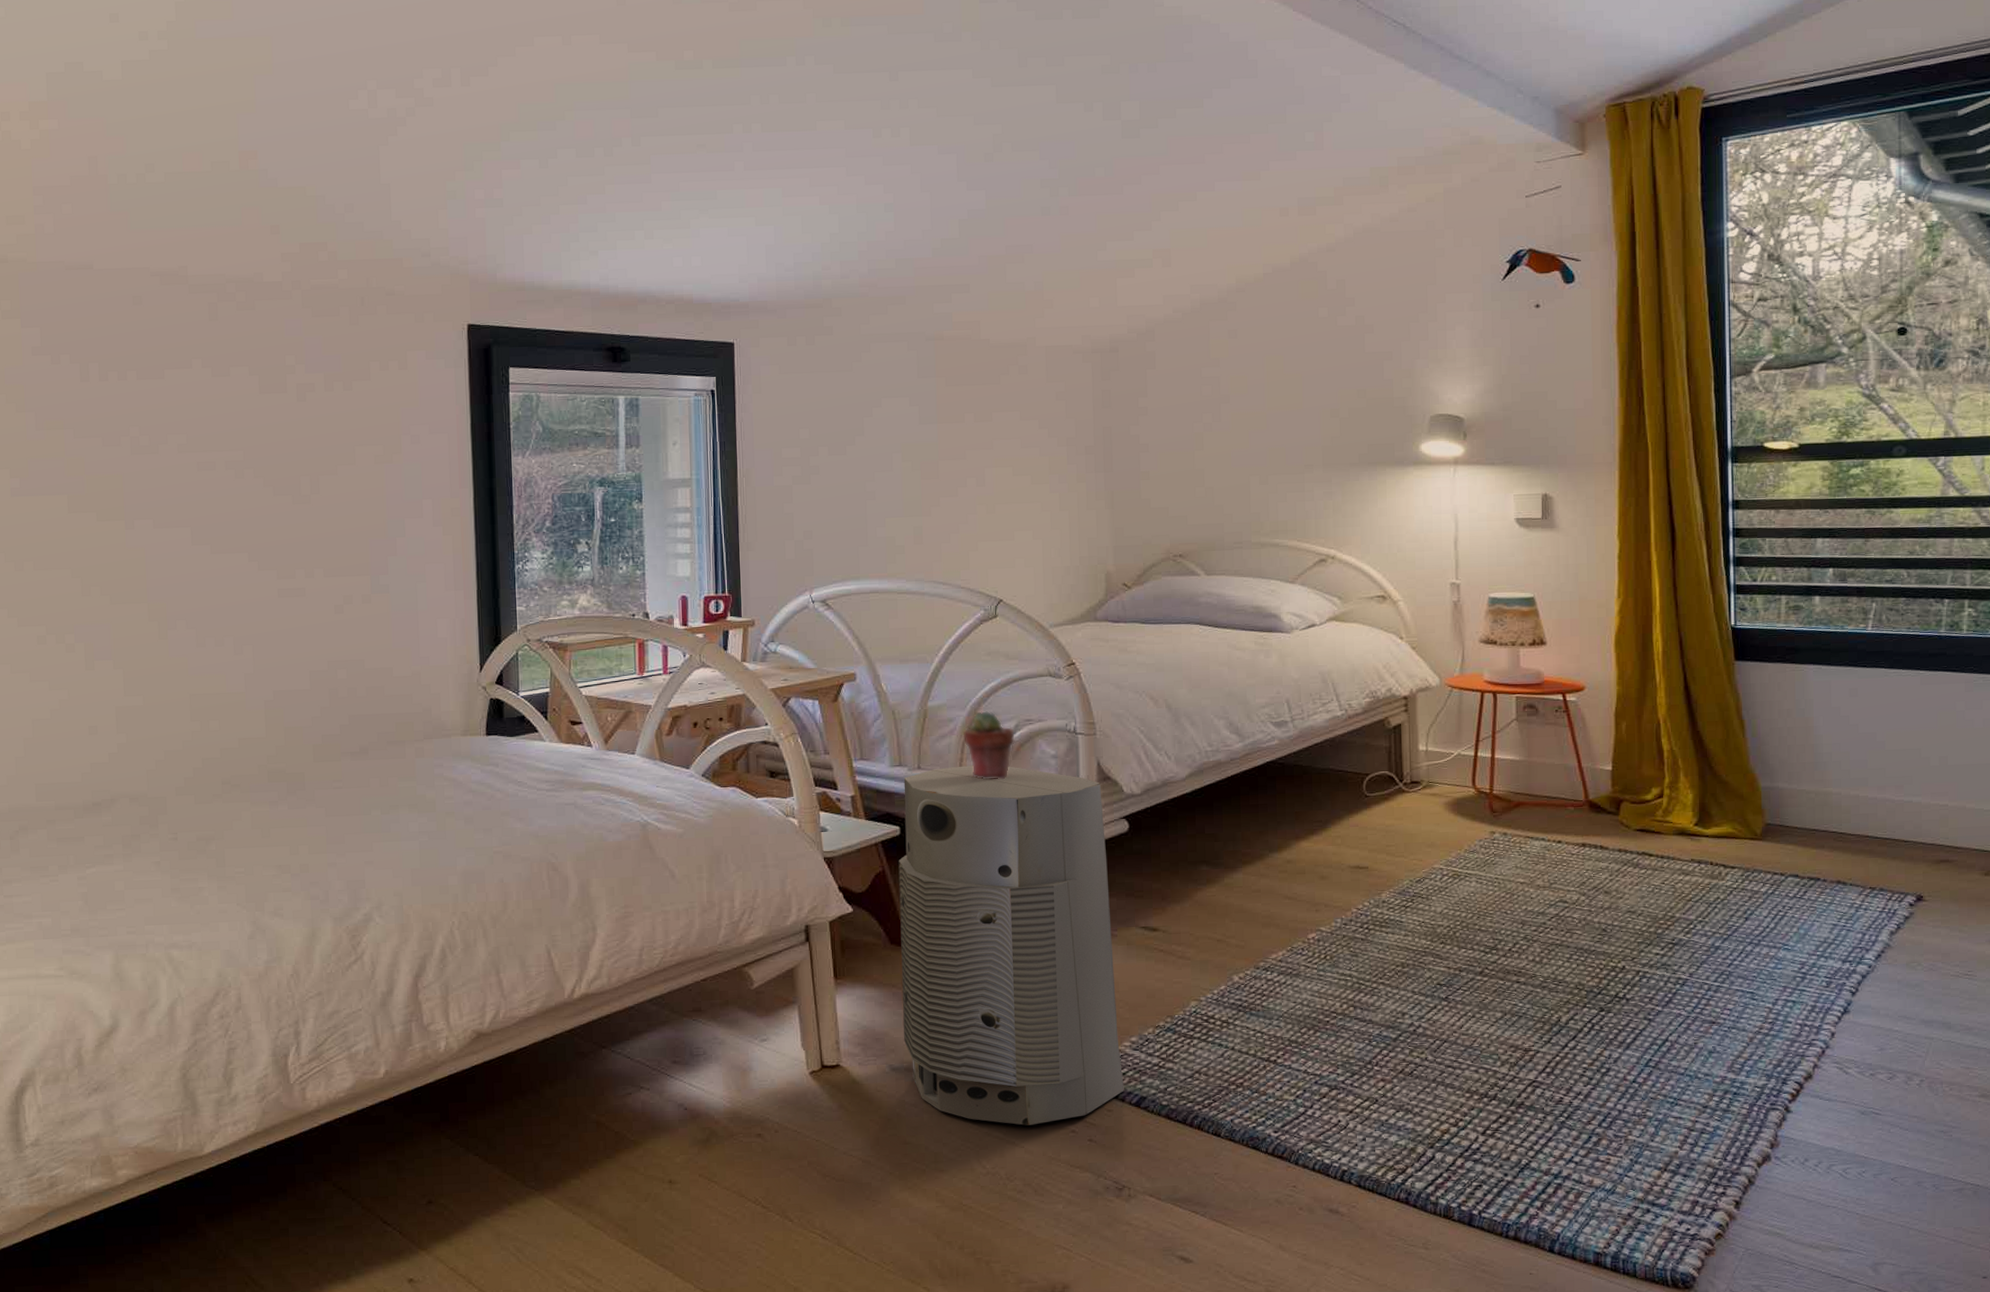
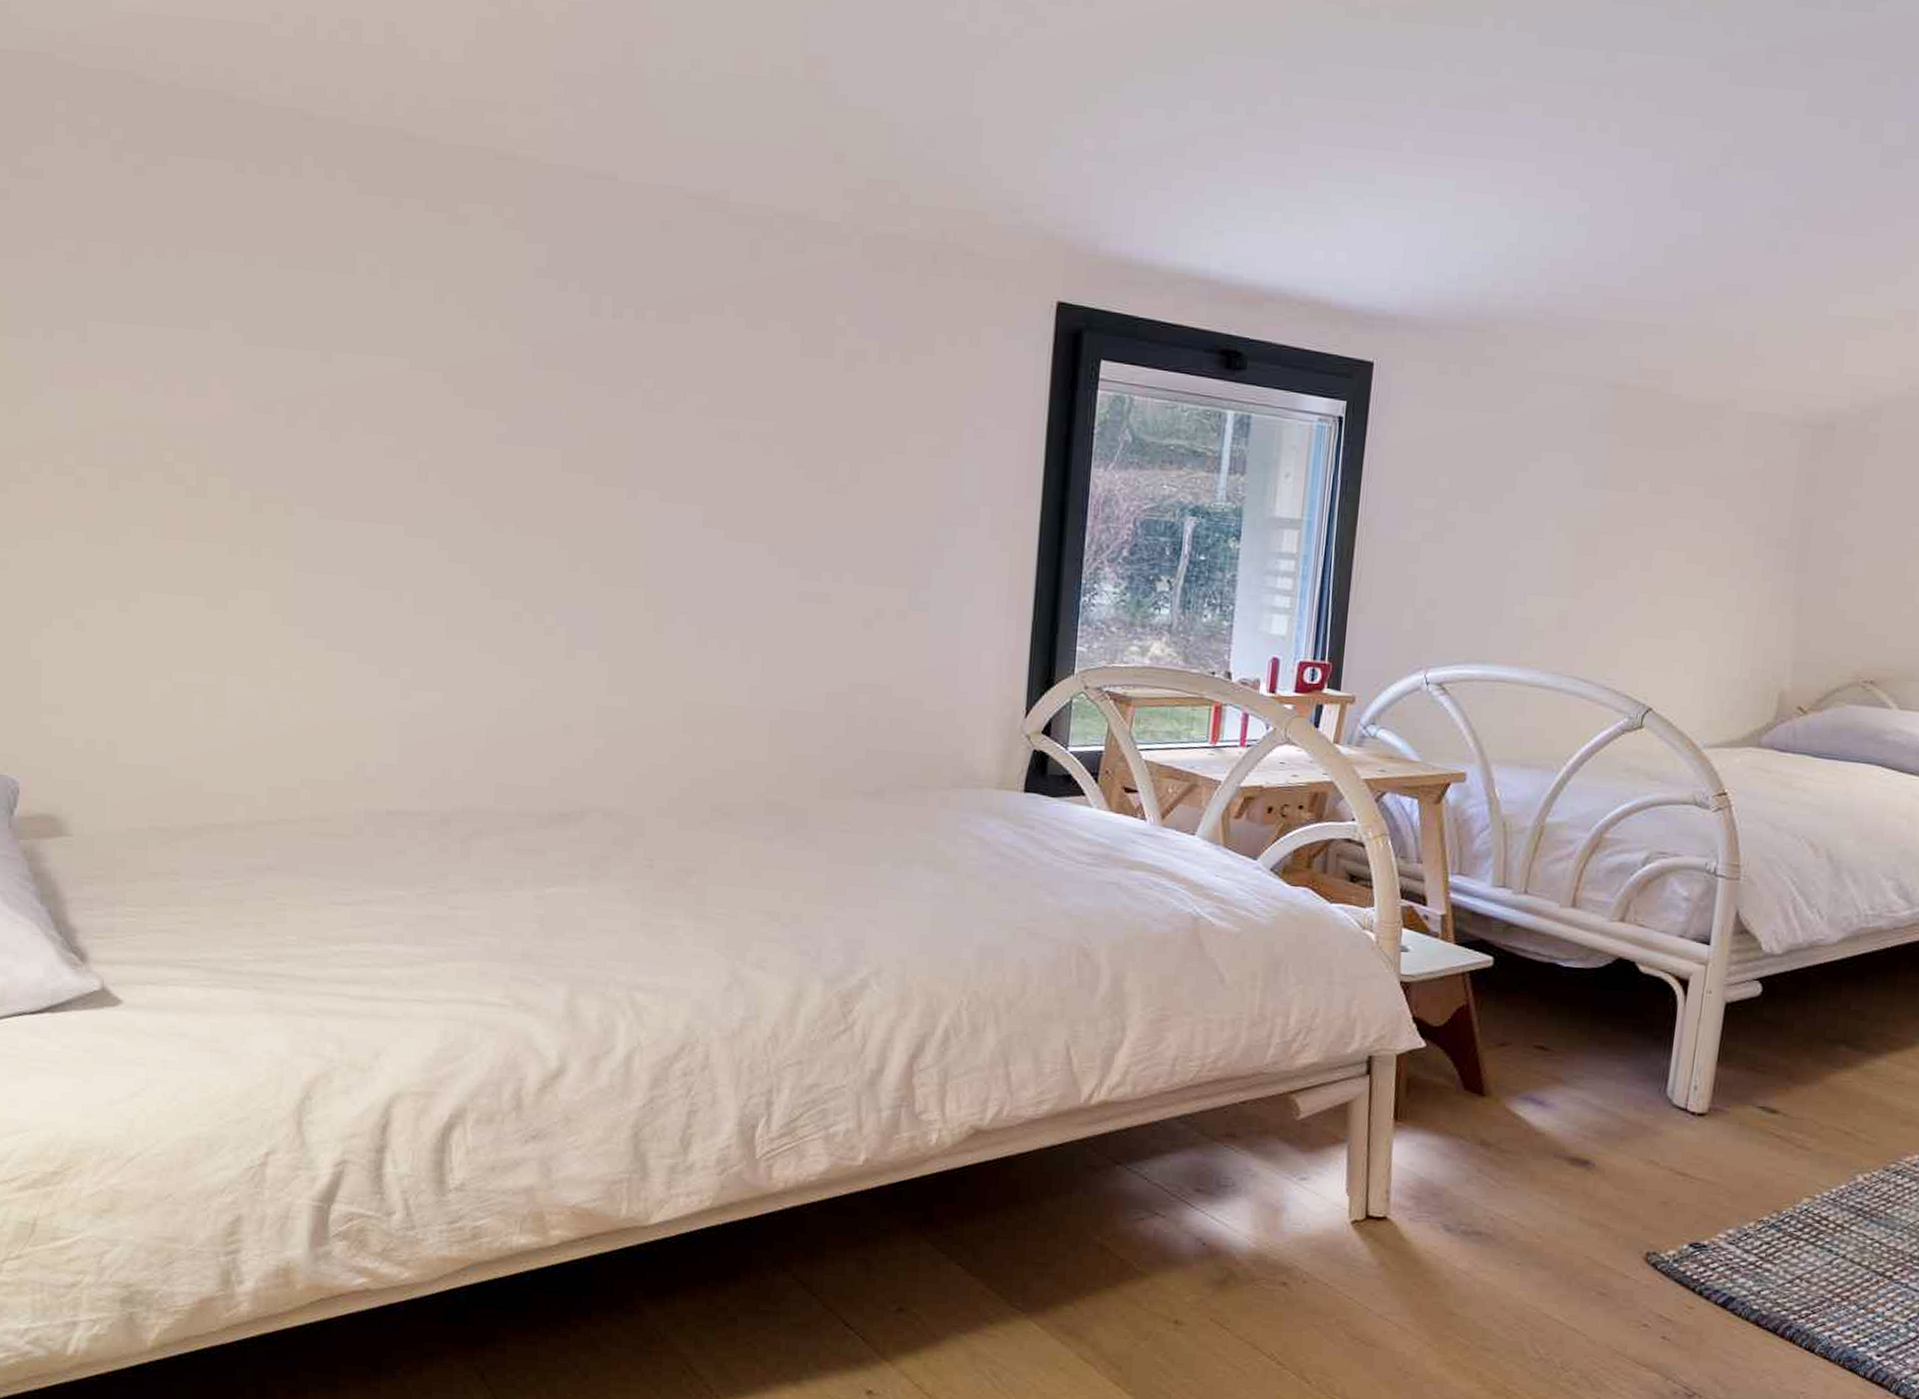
air purifier: present [898,765,1124,1126] -> none [1465,895,1736,1313]
potted succulent: present [962,711,1015,779] -> none [1582,836,1644,917]

